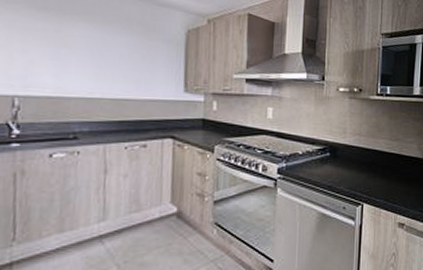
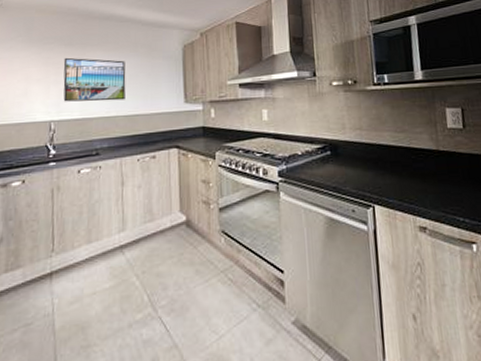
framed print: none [32,23,116,82] -> present [63,57,126,102]

